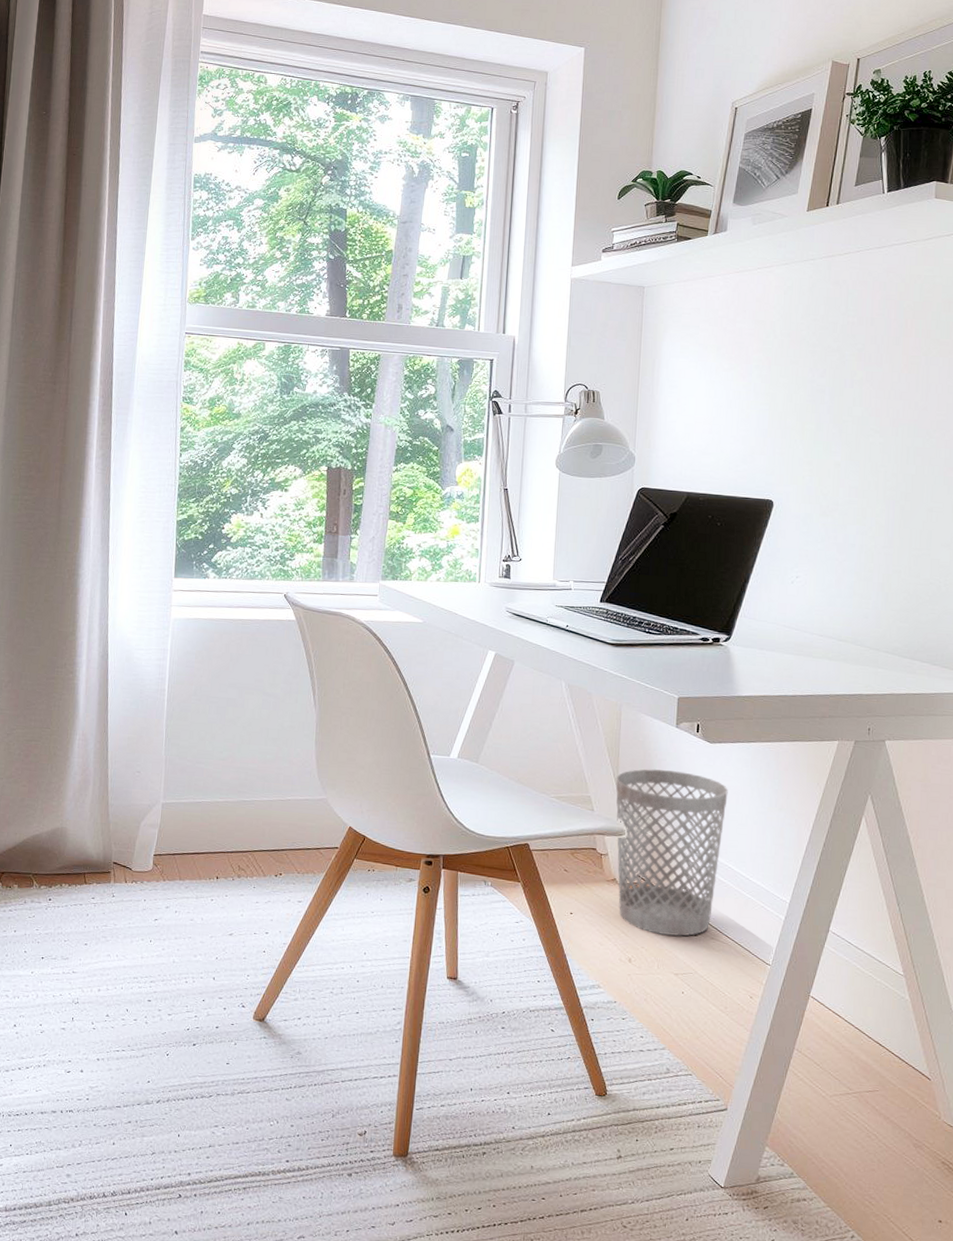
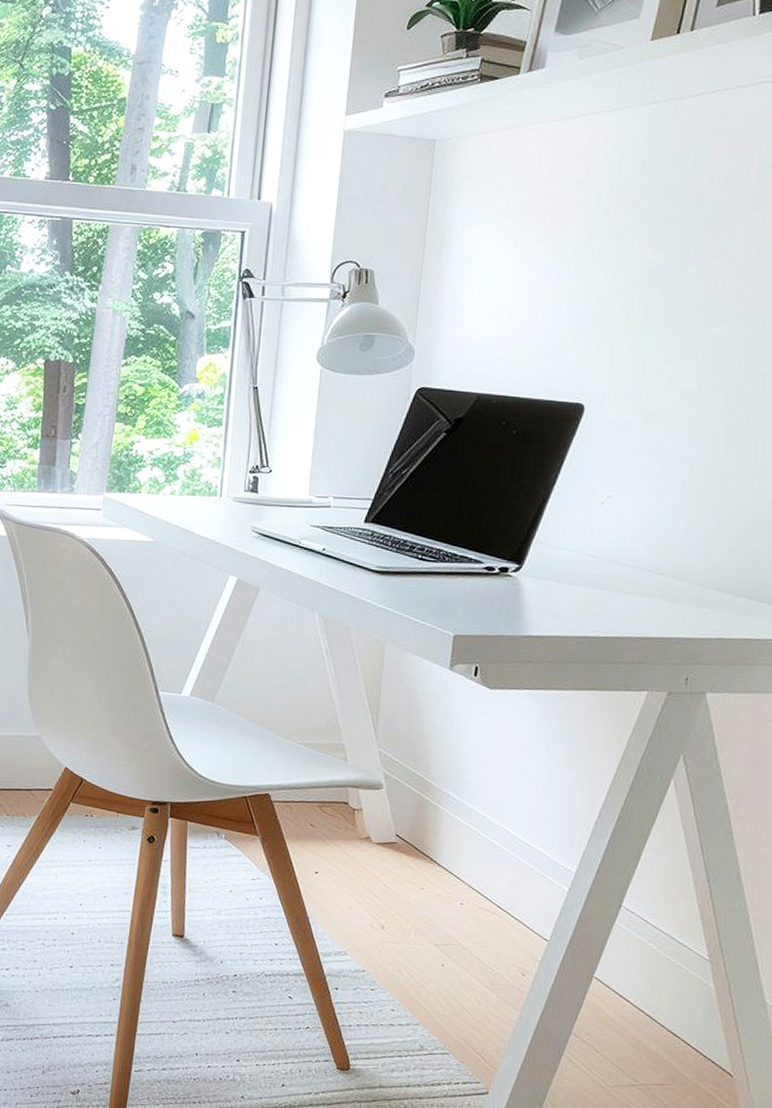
wastebasket: present [615,769,728,937] -> none [372,715,509,904]

